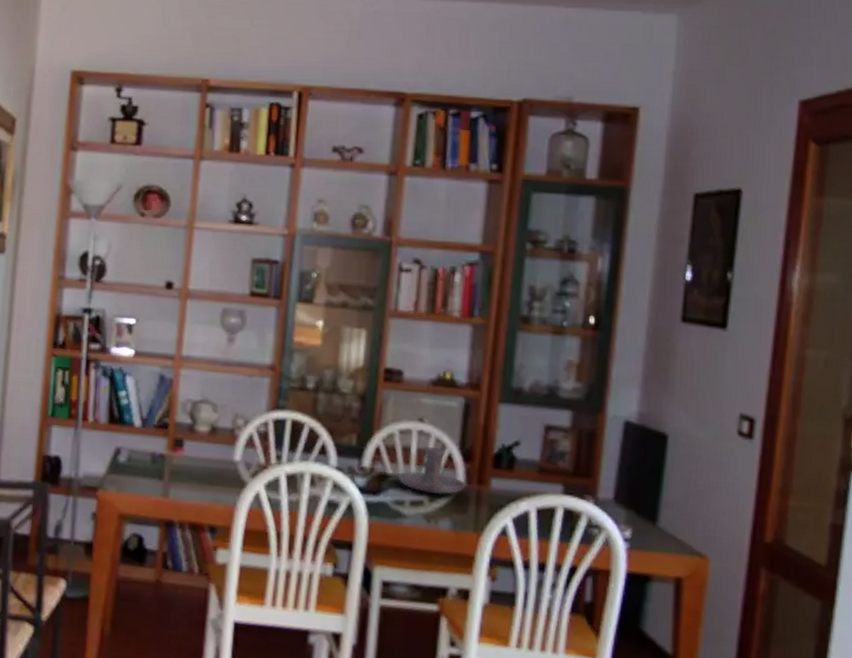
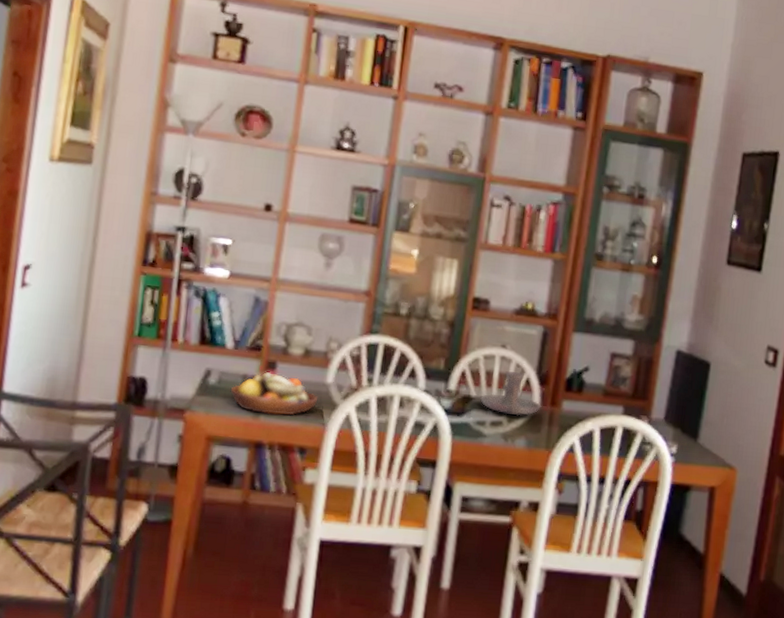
fruit bowl: none [139,449,226,494] -> present [230,371,318,416]

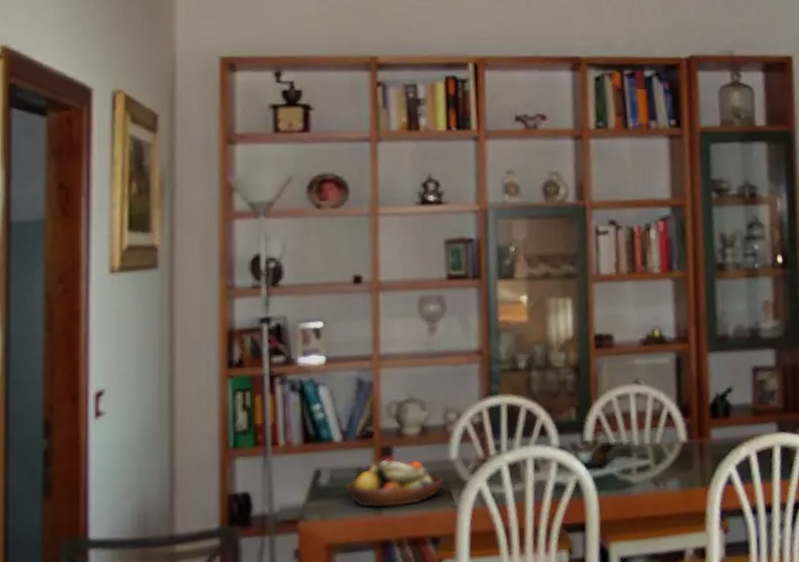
candle holder: present [480,371,541,416] -> none [621,407,688,457]

